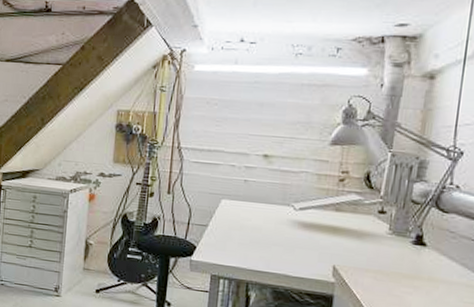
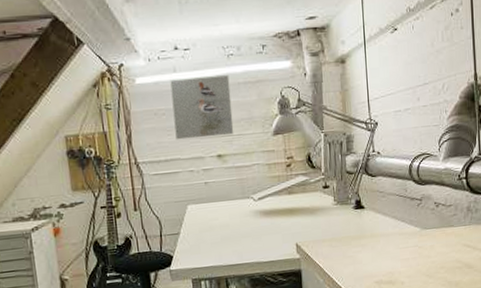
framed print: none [223,71,293,137] -> present [170,75,234,140]

